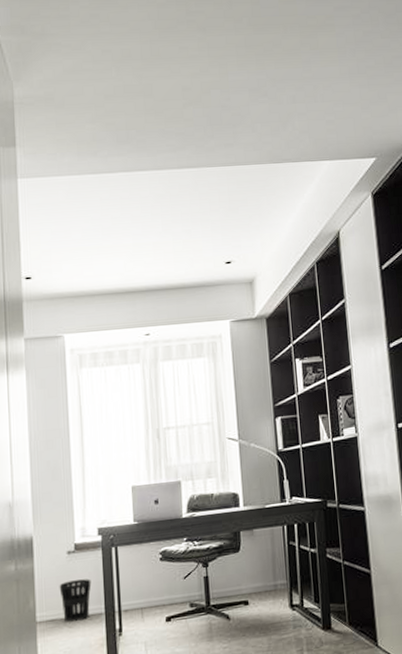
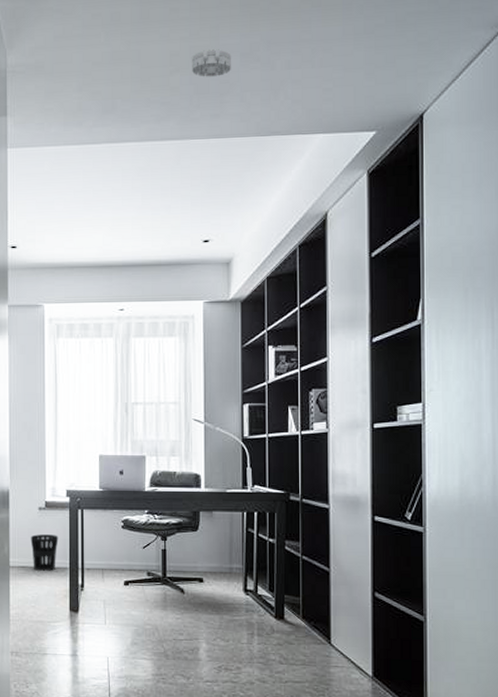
smoke detector: none [202,85,241,110] -> present [191,49,231,77]

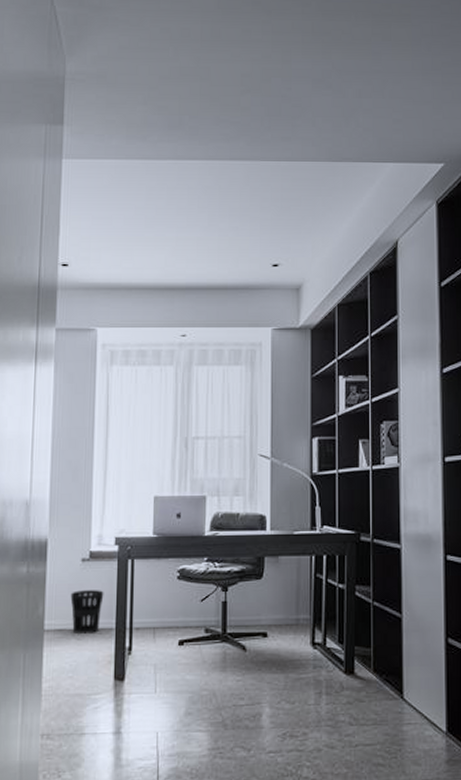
smoke detector: present [191,49,231,77] -> none [262,73,303,100]

